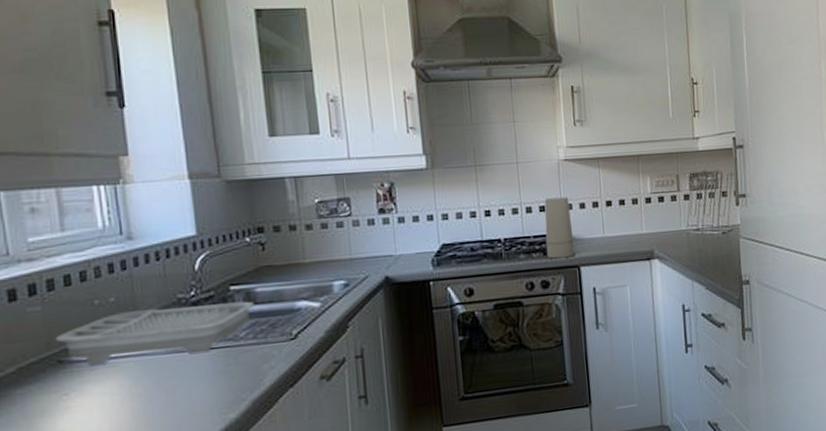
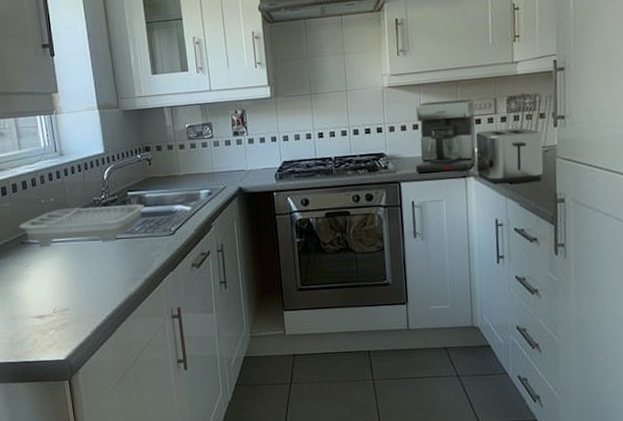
canister: present [544,197,574,259] -> none [369,120,396,175]
coffee maker: none [594,175,661,256] -> present [415,99,477,174]
toaster: none [659,206,728,267] -> present [476,128,544,185]

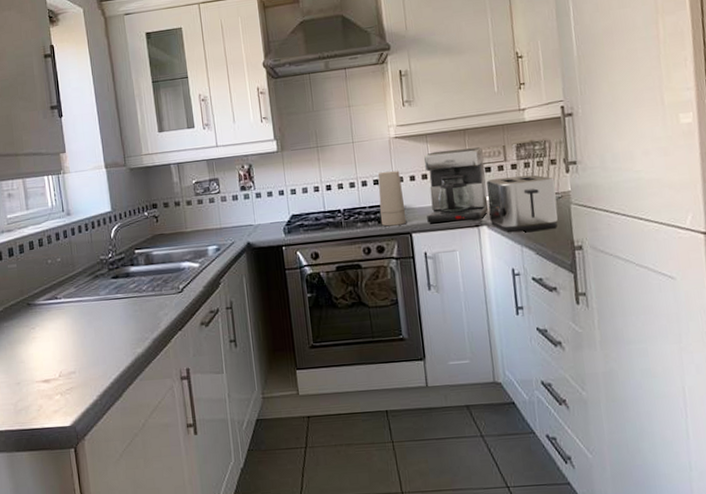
dish rack: present [19,204,146,246] -> none [25,262,153,307]
canister: none [369,120,396,175] -> present [377,171,406,227]

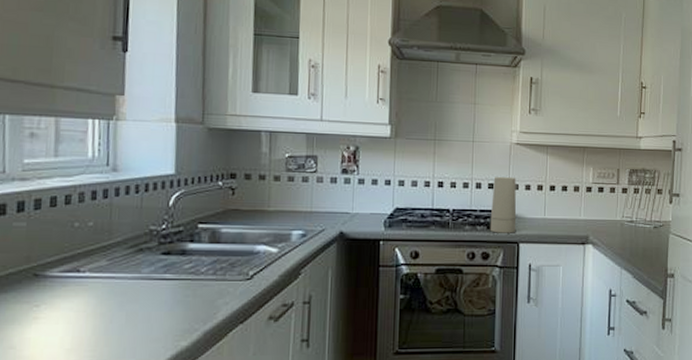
coffee maker: present [423,147,489,224] -> none [536,164,598,238]
toaster: present [487,174,558,233] -> none [596,200,659,255]

